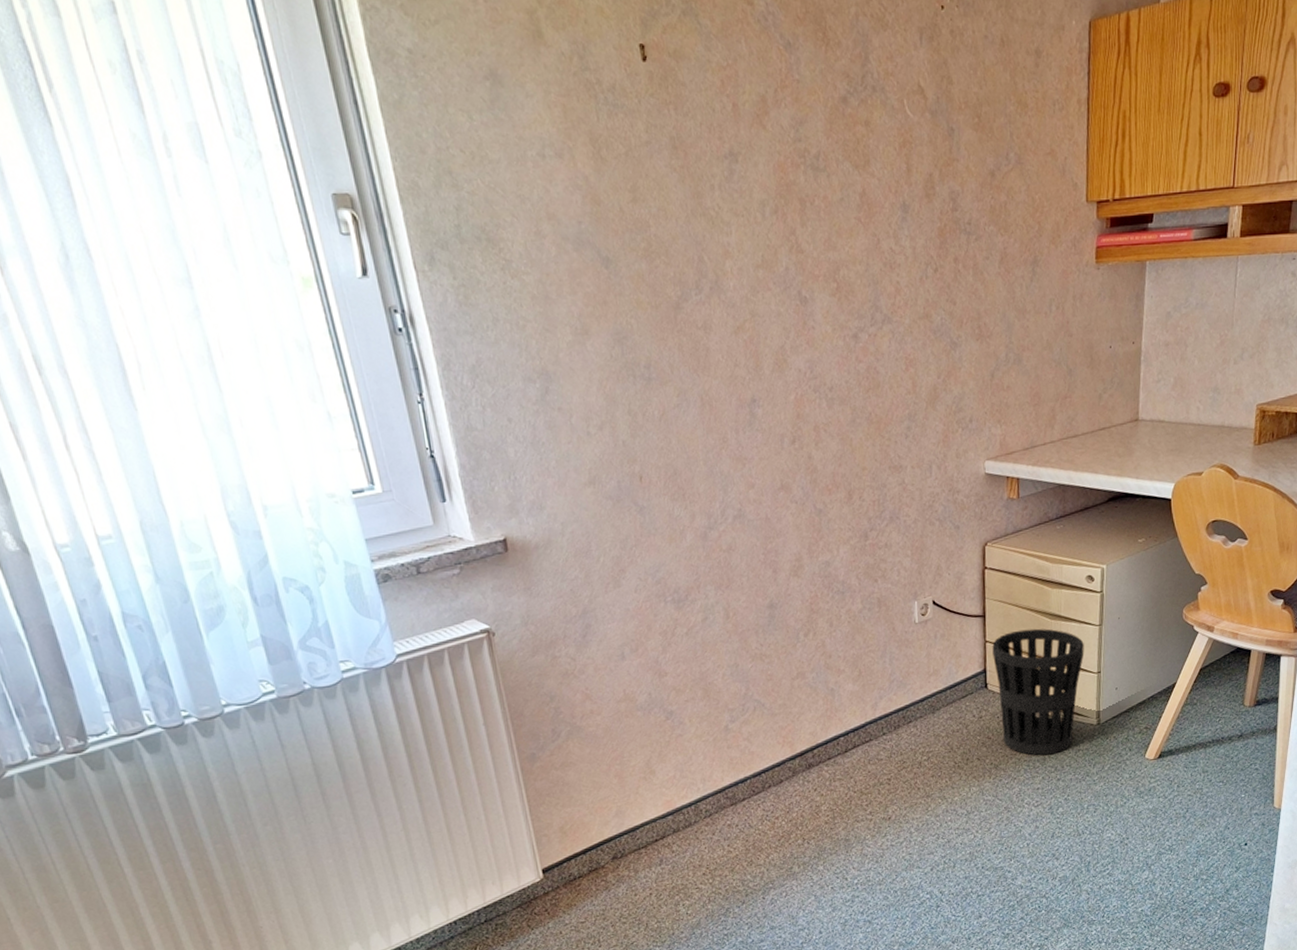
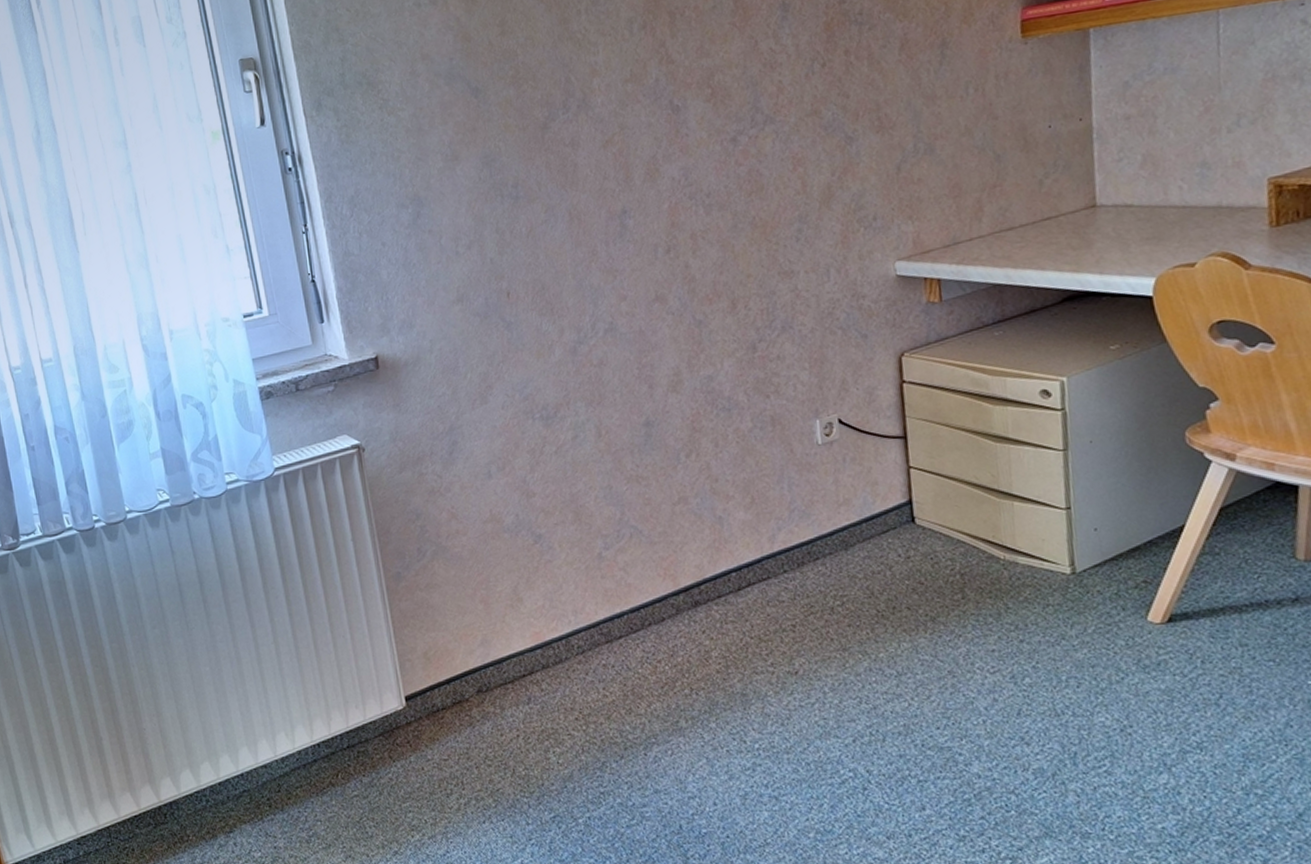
wastebasket: present [992,628,1085,755] -> none [918,452,1046,609]

